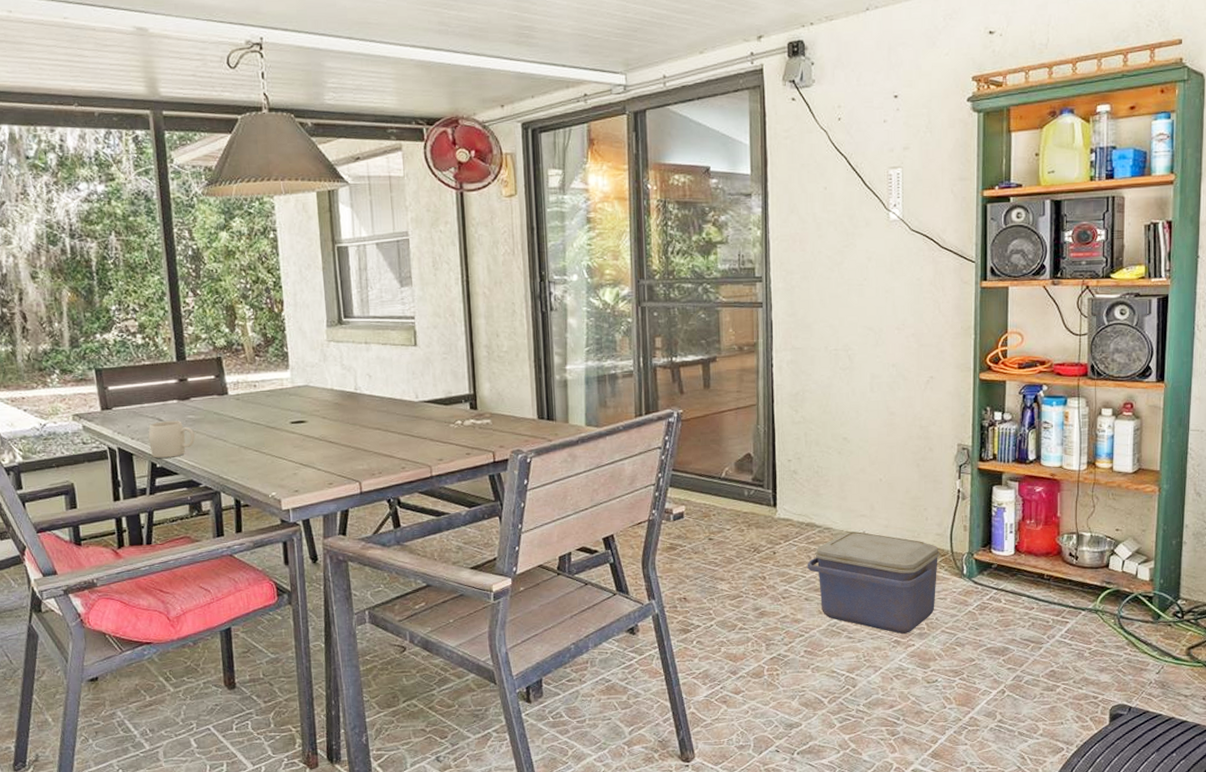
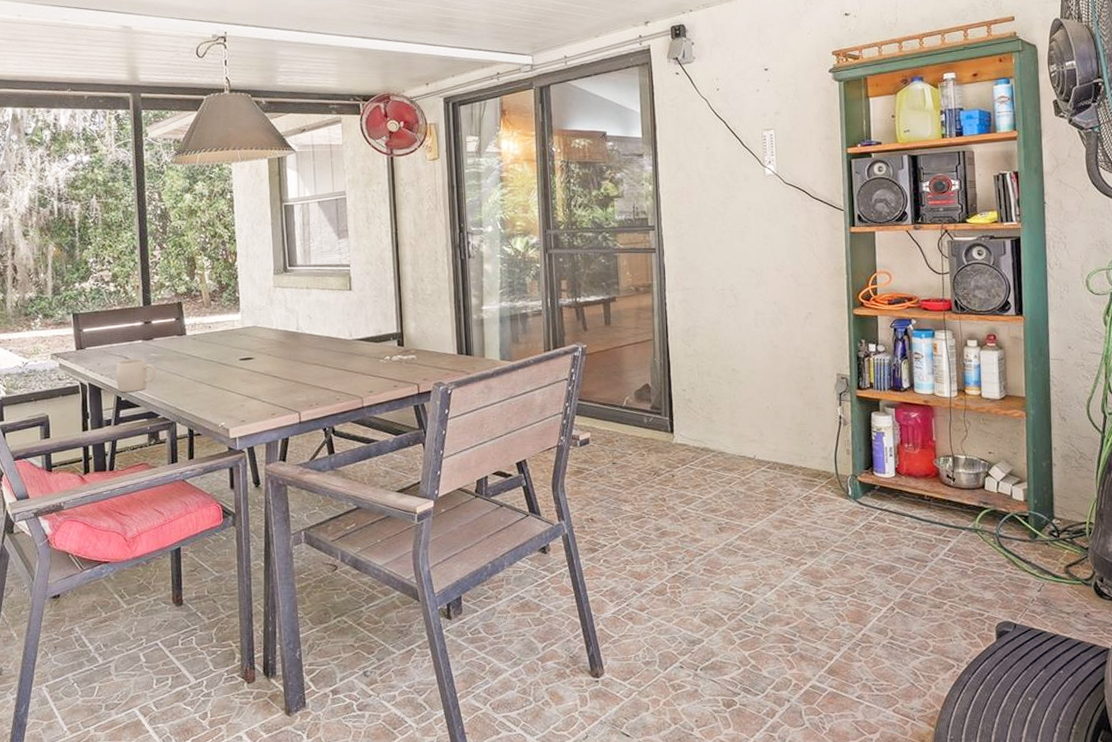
cooler: present [807,531,940,634] -> none [703,455,827,553]

